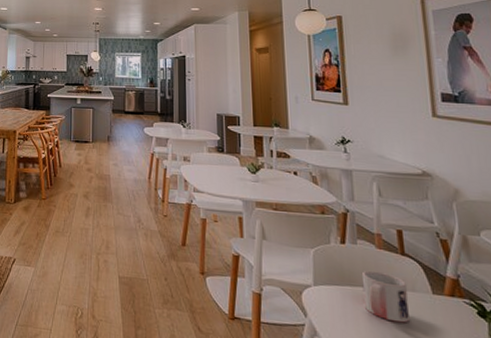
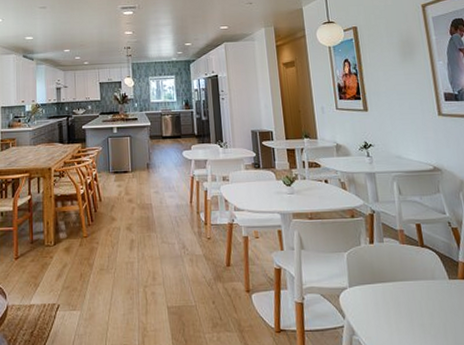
mug: present [361,270,409,323] -> none [389,265,432,311]

